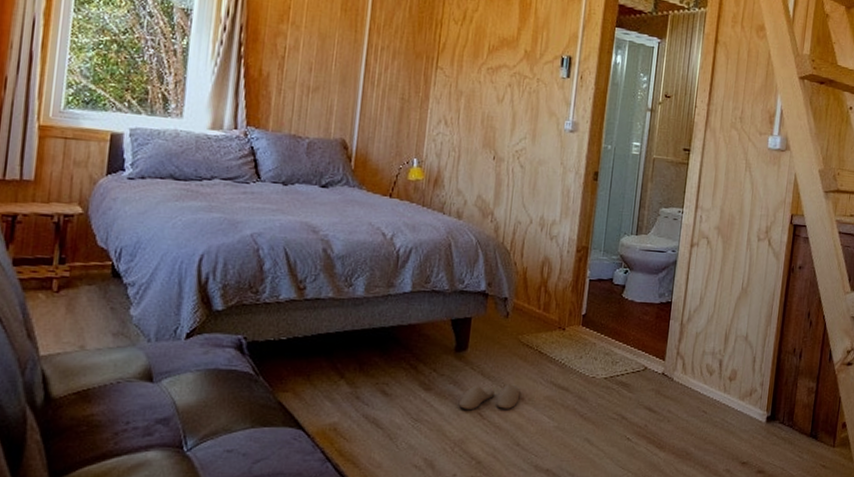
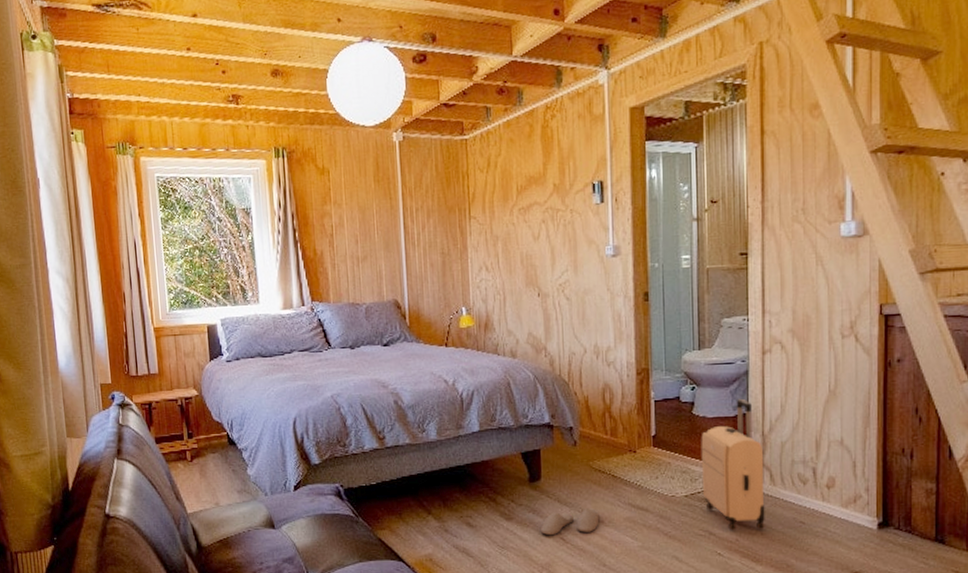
suitcase: none [621,286,680,417] -> present [701,398,765,531]

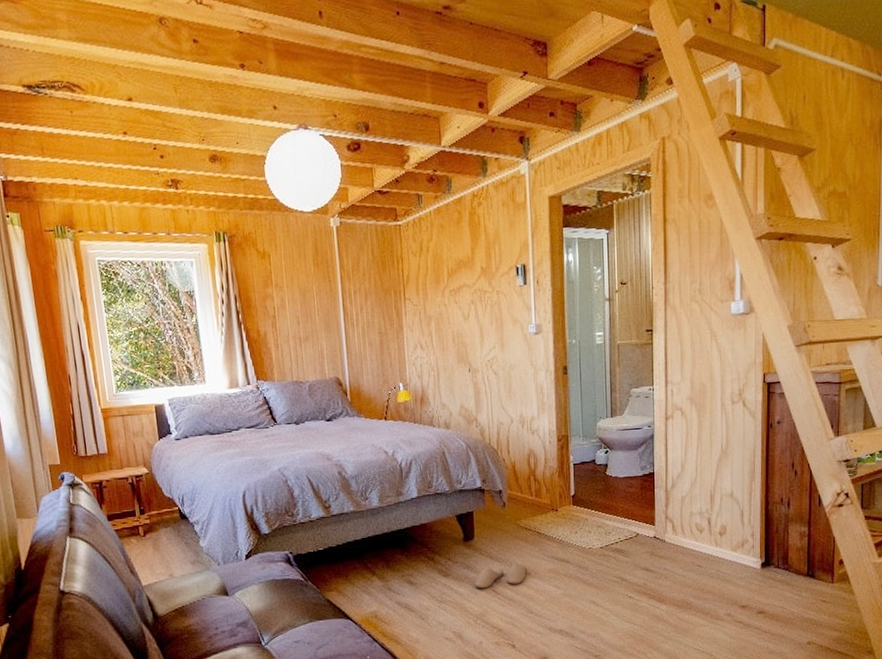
suitcase: present [701,398,765,531] -> none [613,459,668,576]

